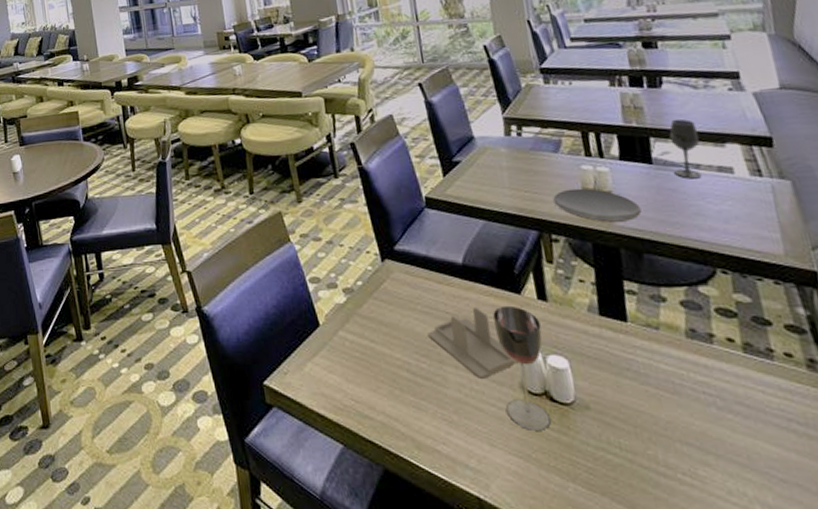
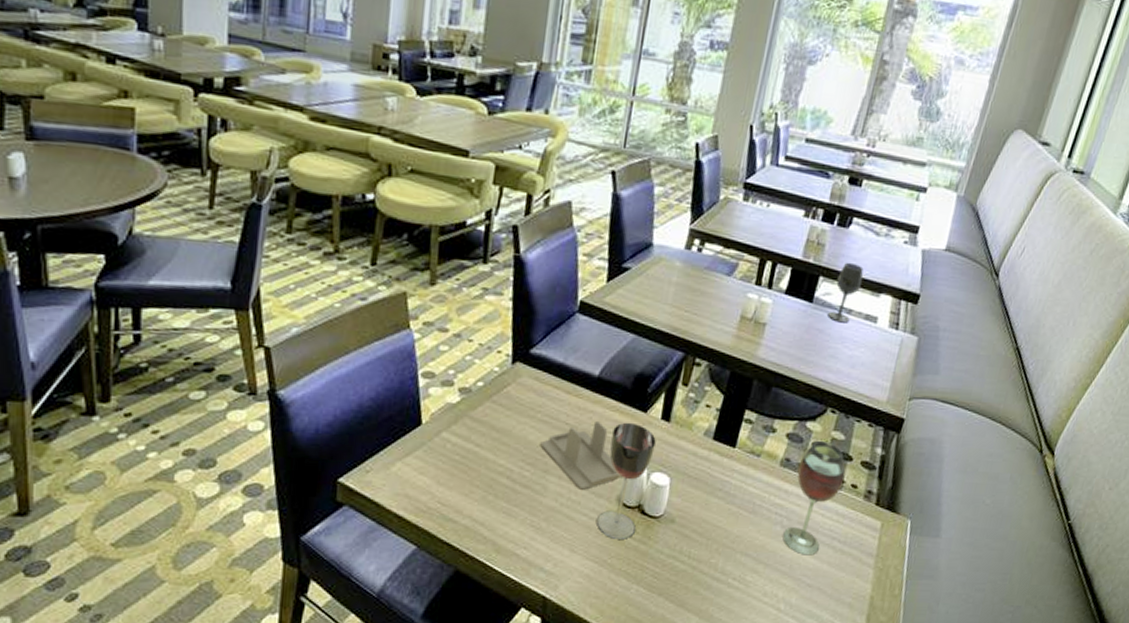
plate: present [553,188,642,223] -> none [709,315,787,355]
wineglass: none [707,305,776,442] -> present [783,440,846,556]

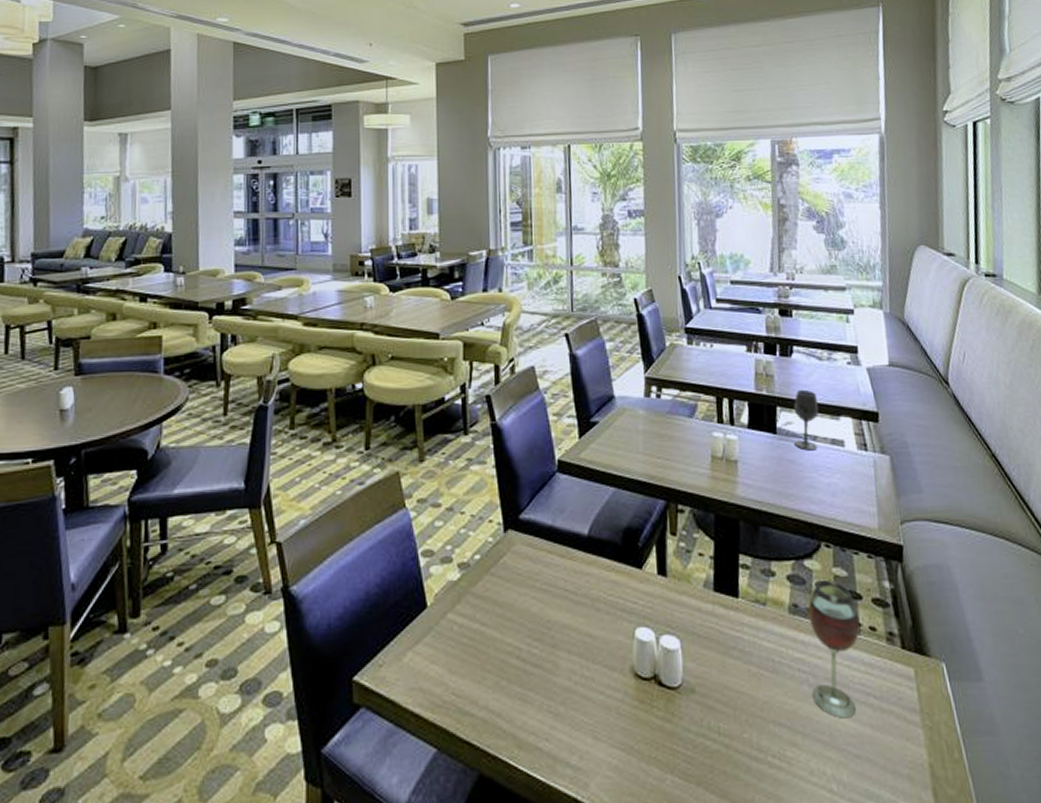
napkin holder: present [540,421,623,490] -> none [544,584,631,664]
wineglass: present [596,422,656,539] -> none [612,581,658,719]

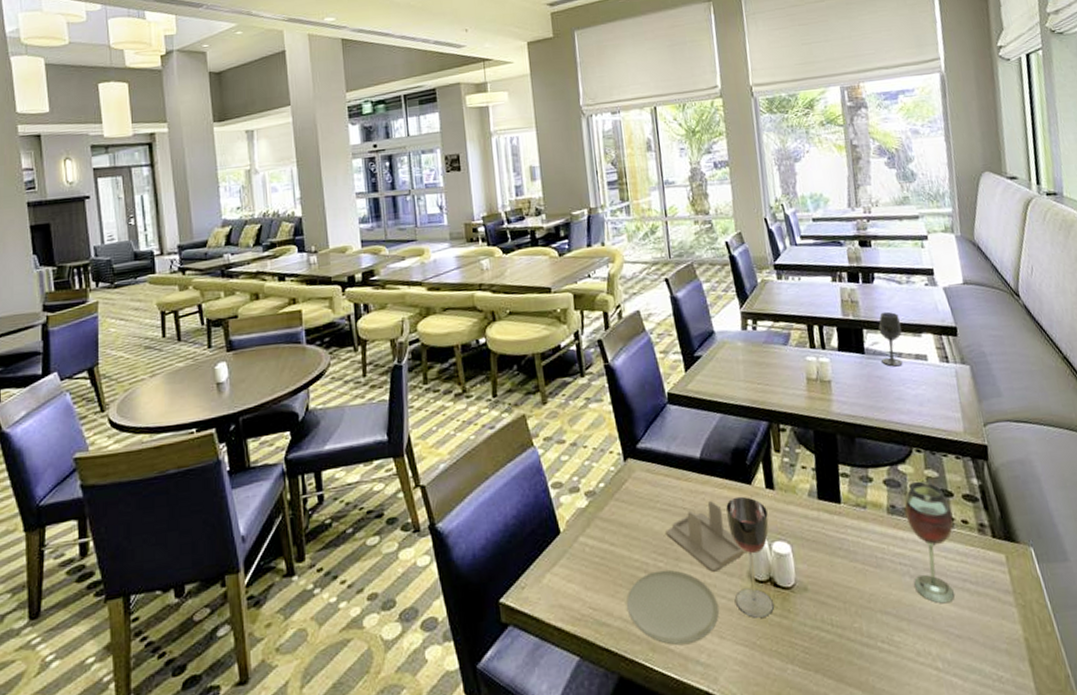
plate: none [494,657,596,744] -> present [626,569,720,646]
napkin holder: none [544,584,631,664] -> present [666,501,747,572]
wineglass: none [612,581,658,719] -> present [726,496,774,618]

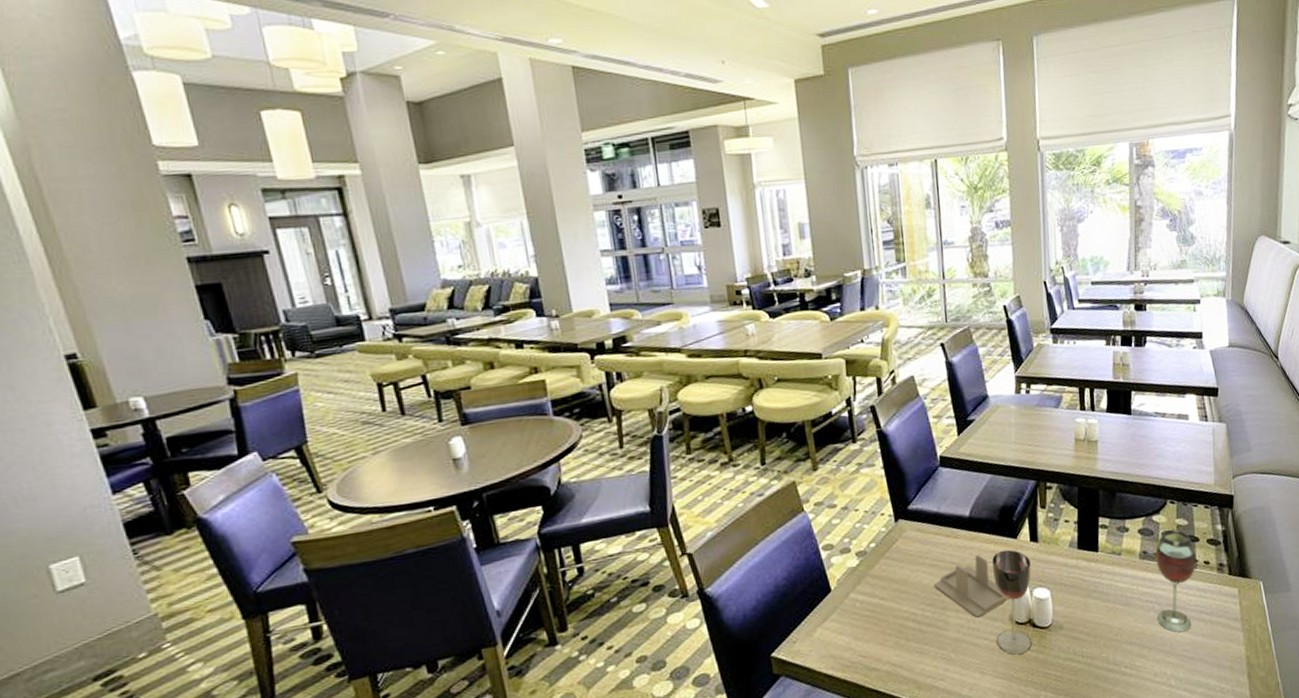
plate: present [626,569,720,646] -> none [895,618,982,683]
wine glass: present [878,311,903,367] -> none [1146,374,1168,427]

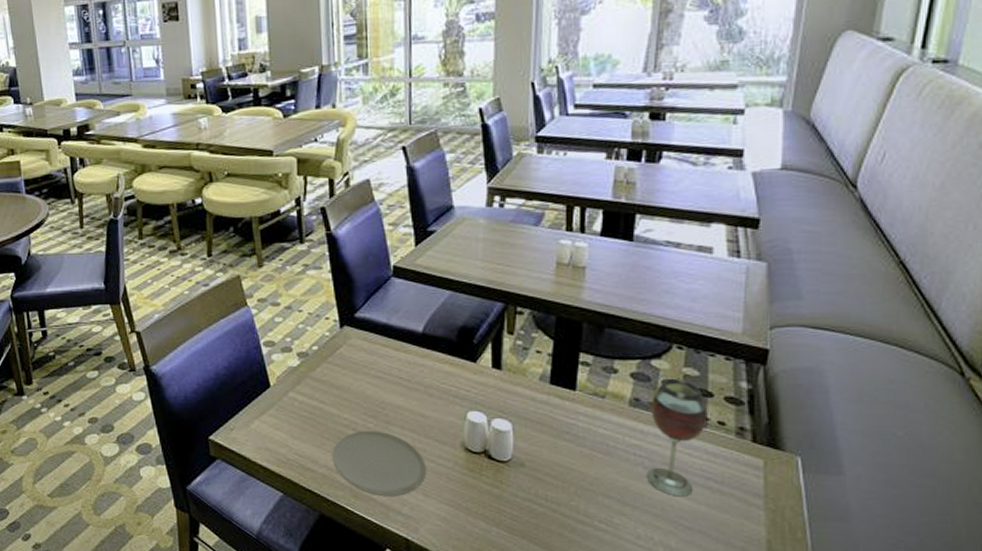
plate: none [895,618,982,683] -> present [333,430,427,497]
napkin holder: present [934,555,1010,618] -> none [378,374,463,438]
wineglass: present [992,549,1031,655] -> none [444,372,491,484]

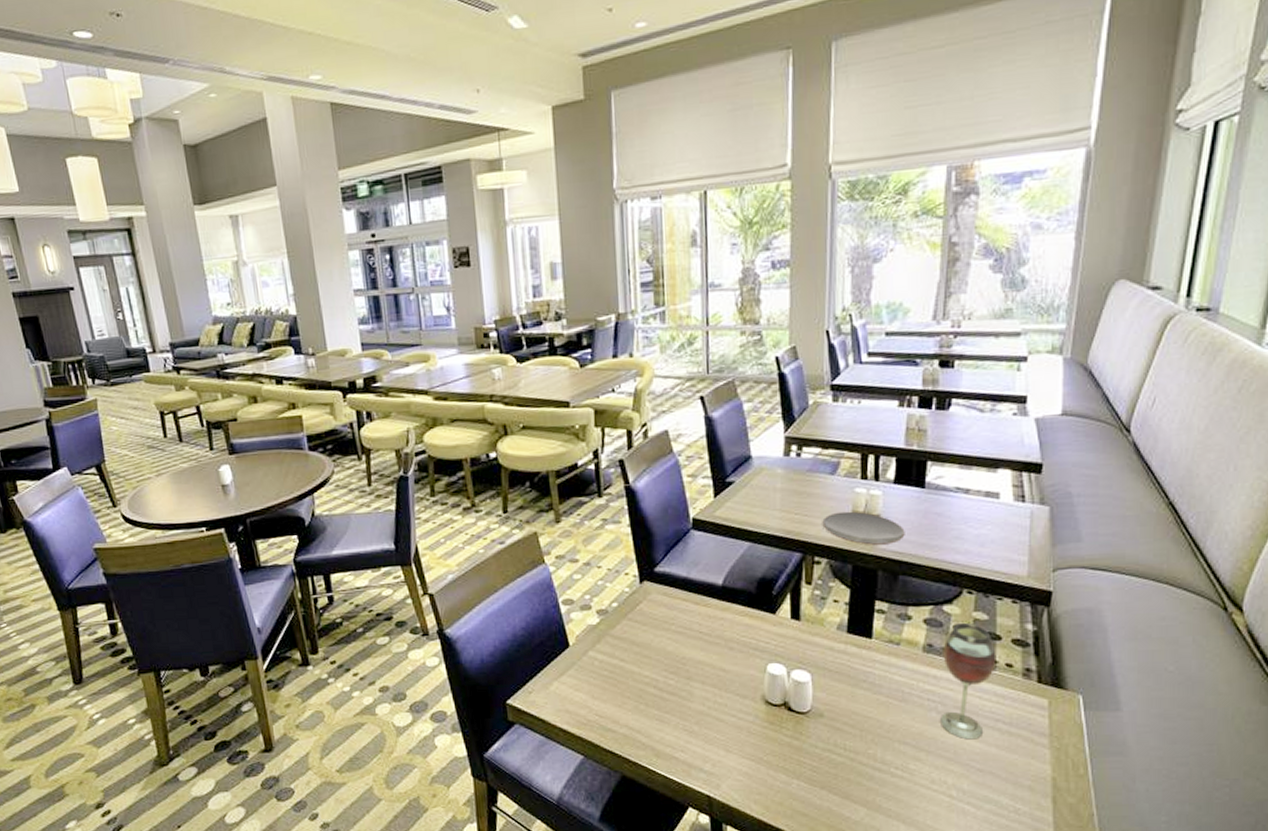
plate: present [333,430,427,497] -> none [634,687,728,755]
plate: none [525,262,612,297] -> present [822,511,905,545]

